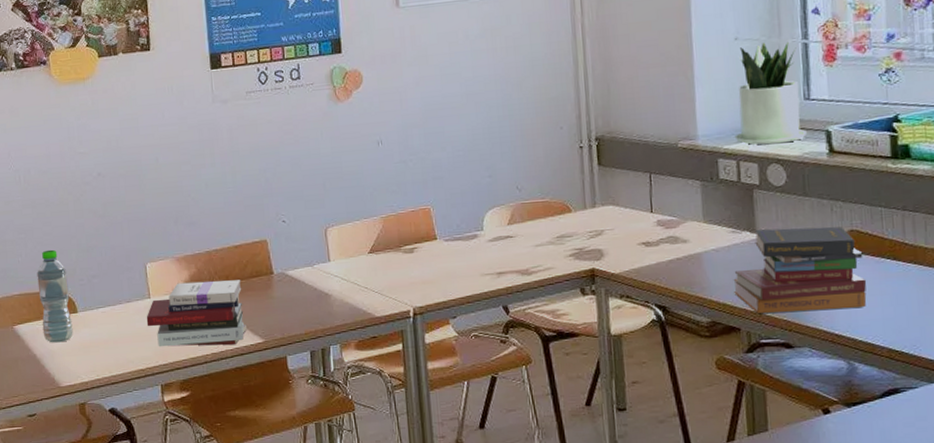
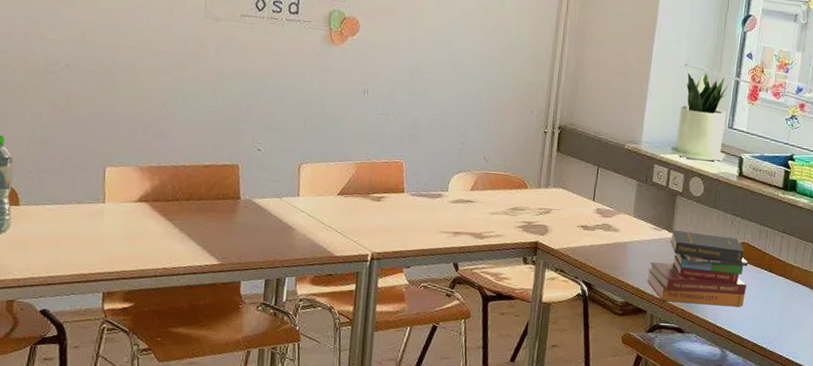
books: present [146,280,247,346] -> none [96,192,206,262]

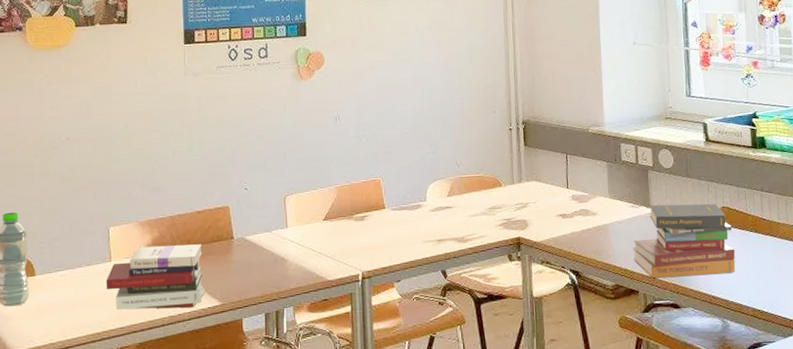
books: none [96,192,206,262] -> present [106,244,205,310]
planter: present [670,73,730,162] -> none [633,47,690,133]

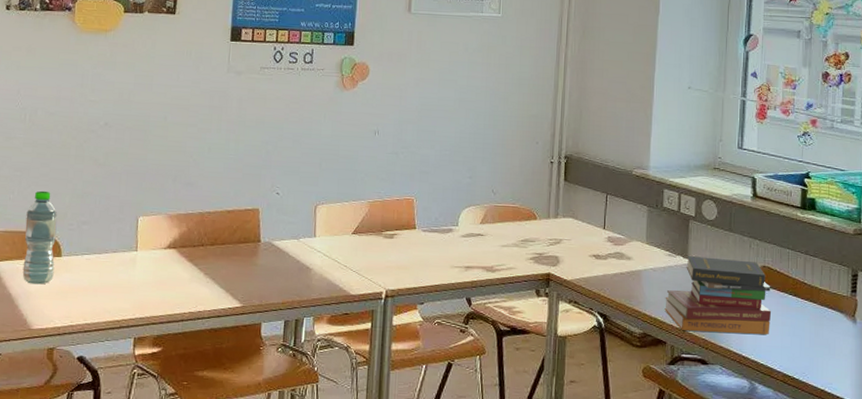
books: present [106,244,205,310] -> none [129,239,229,306]

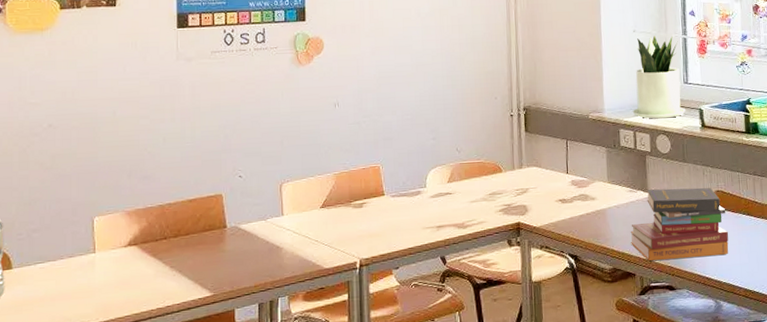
planter: none [679,94,738,184] -> present [632,35,686,119]

